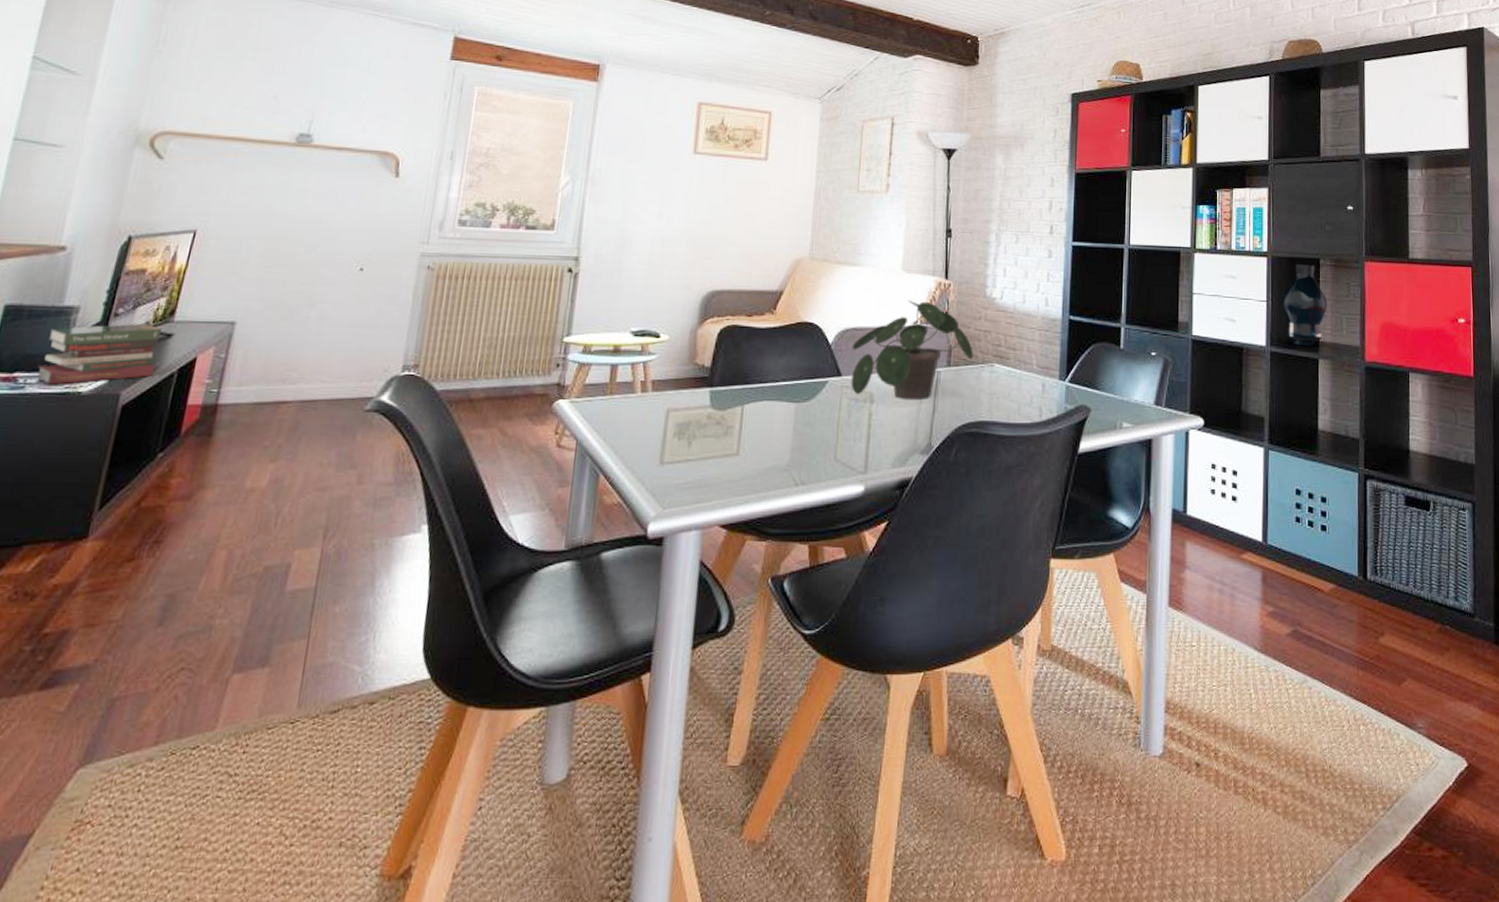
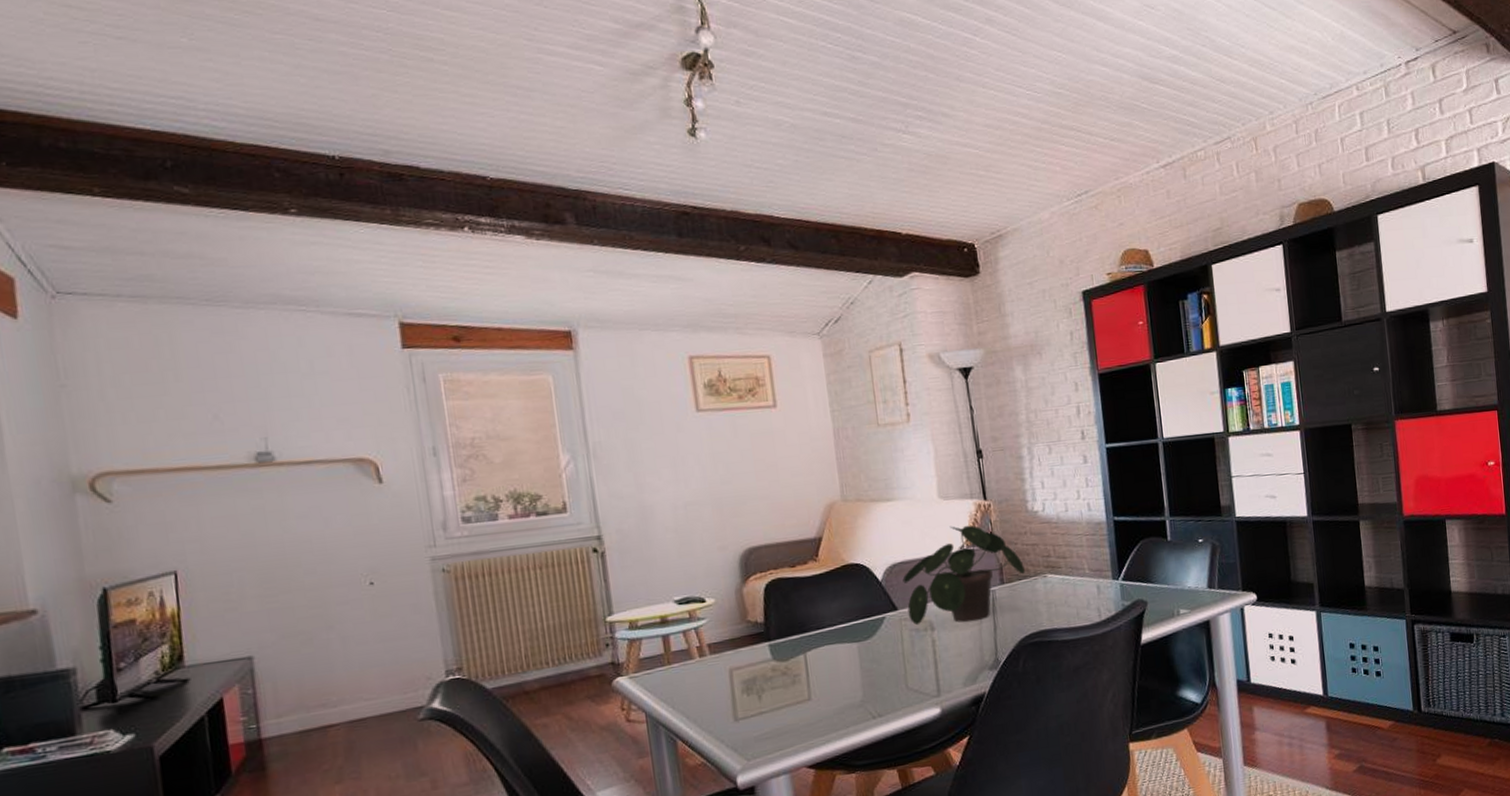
books: present [36,323,162,385] -> none [52,673,182,750]
vase: present [1281,263,1328,346] -> none [1318,430,1363,512]

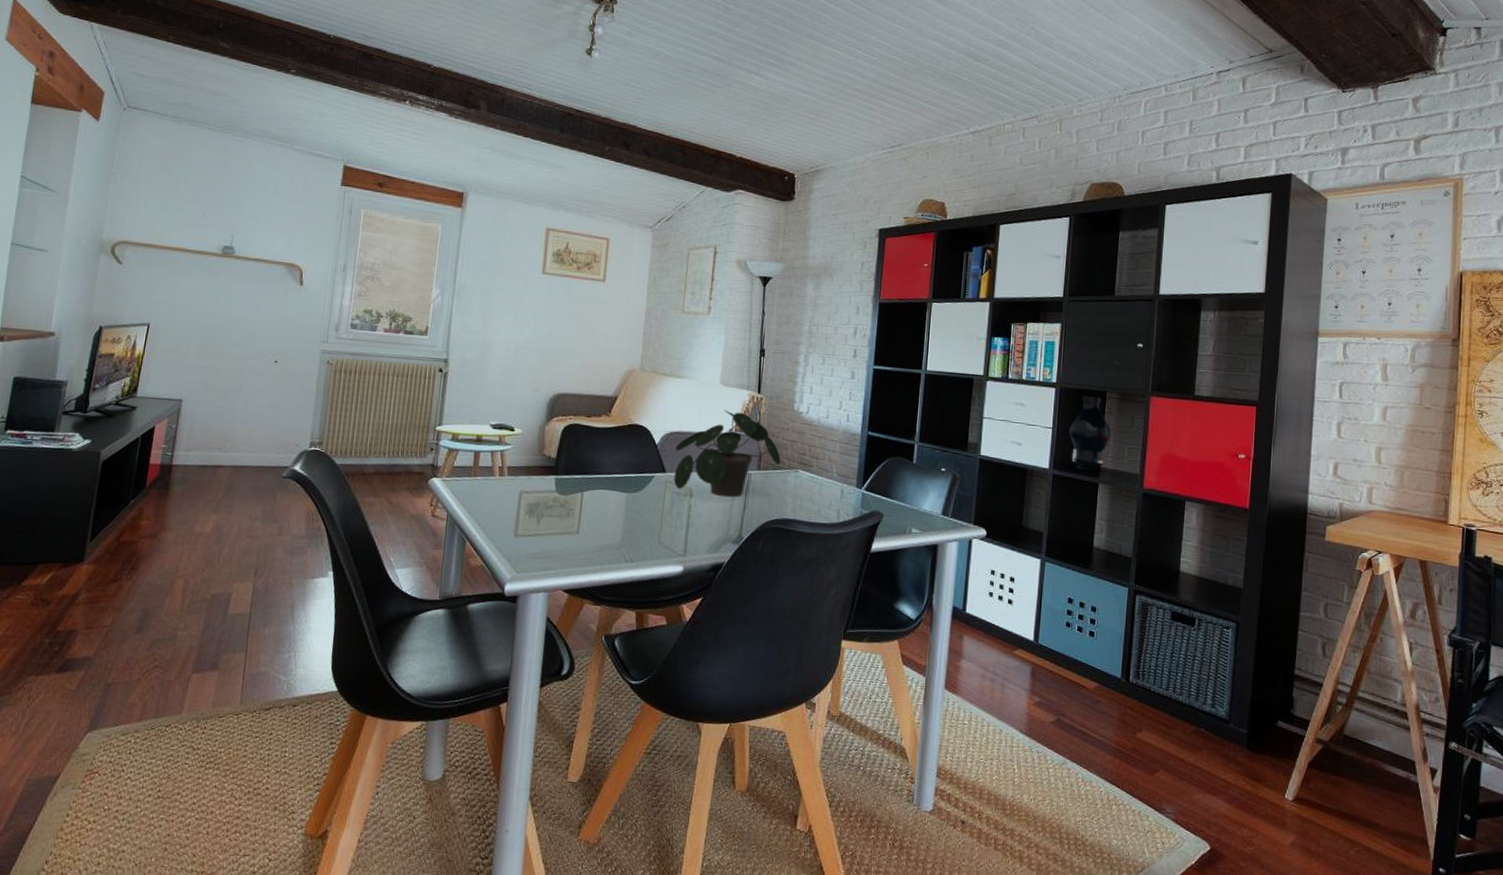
vase: none [1318,430,1363,512] -> present [1066,394,1111,472]

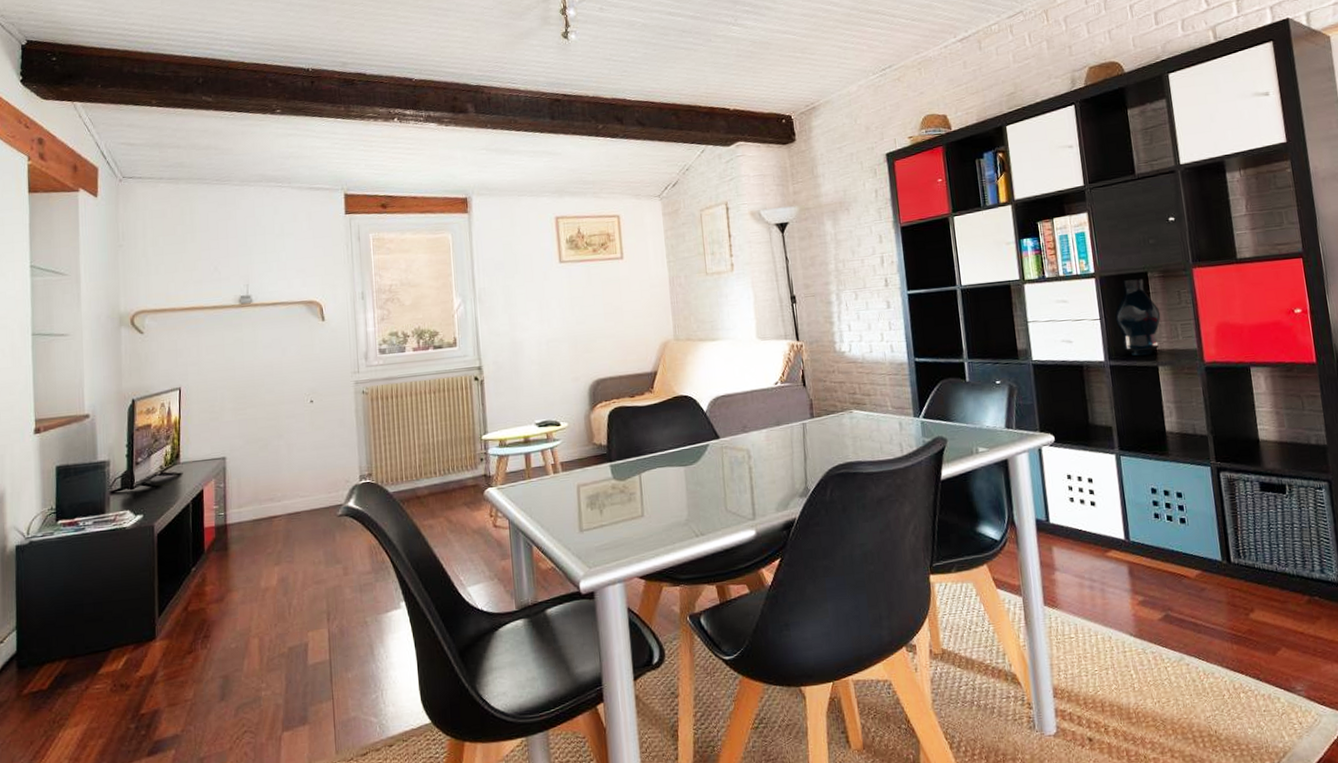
potted plant: present [673,410,781,498] -> none [724,363,833,453]

